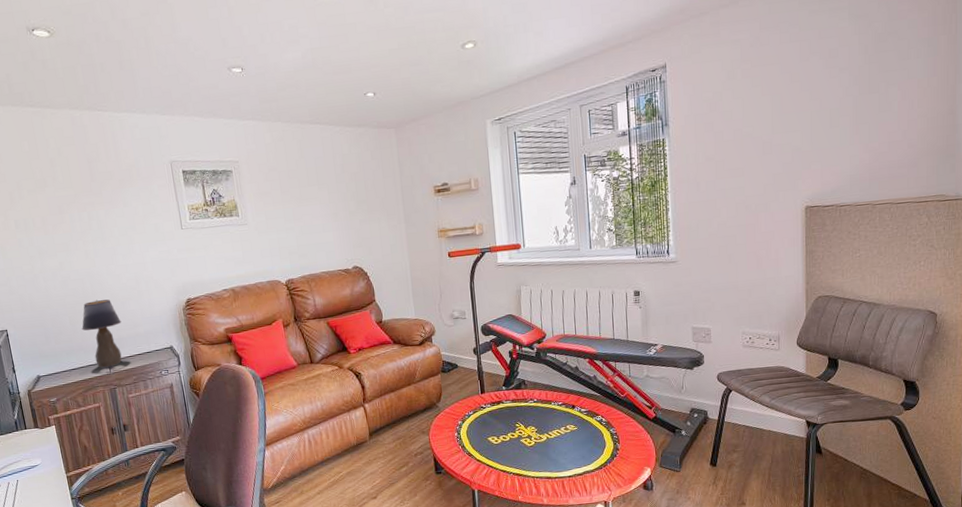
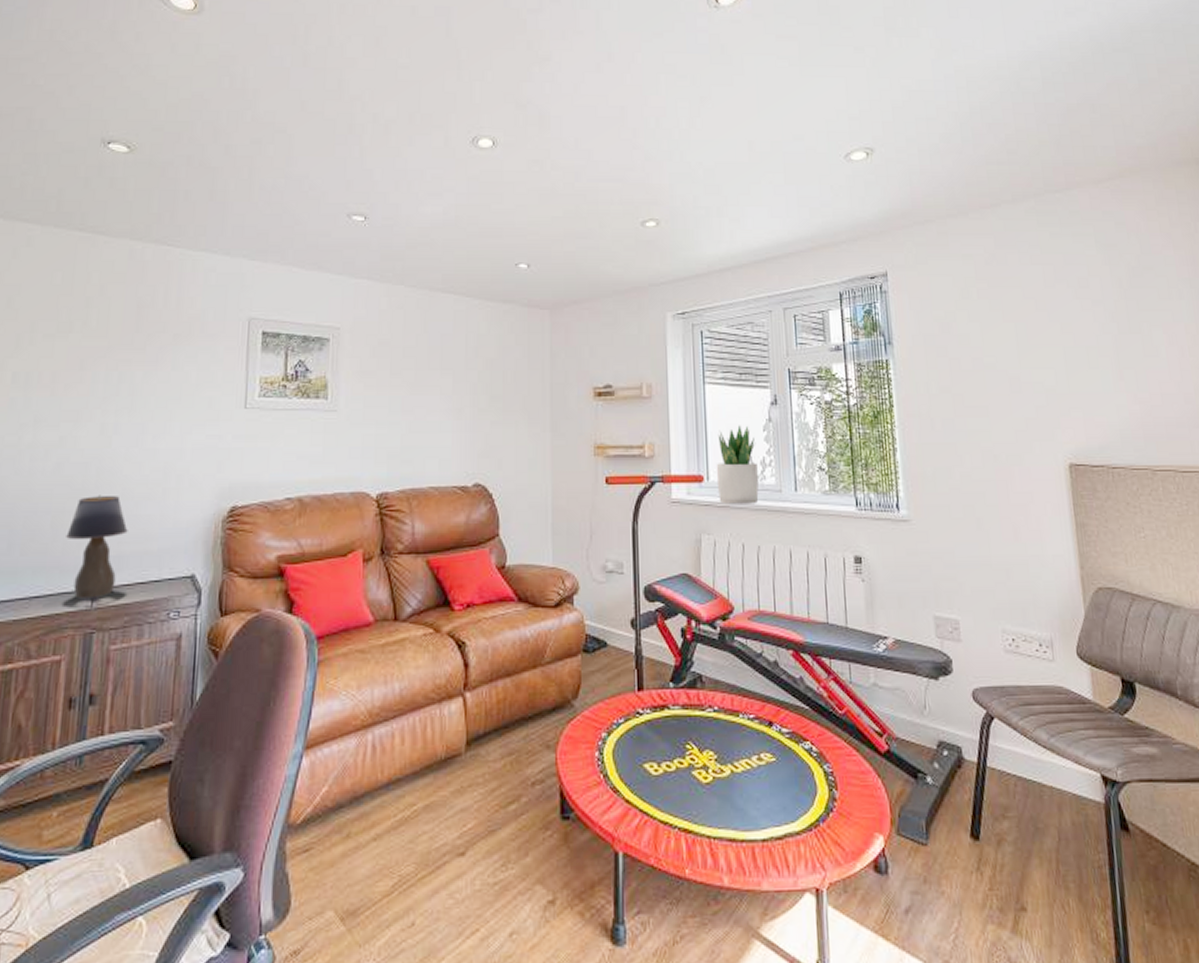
planter: none [529,203,563,263] -> present [716,425,759,504]

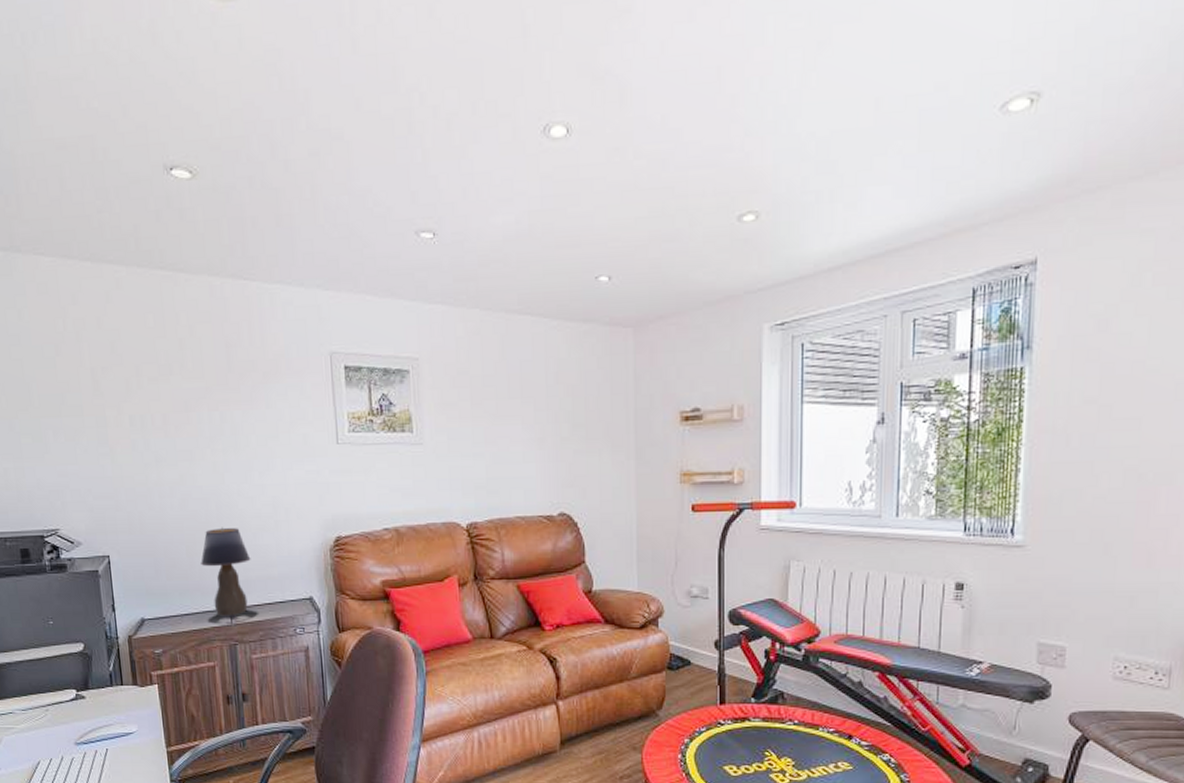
planter: present [716,425,759,504] -> none [810,447,857,531]

